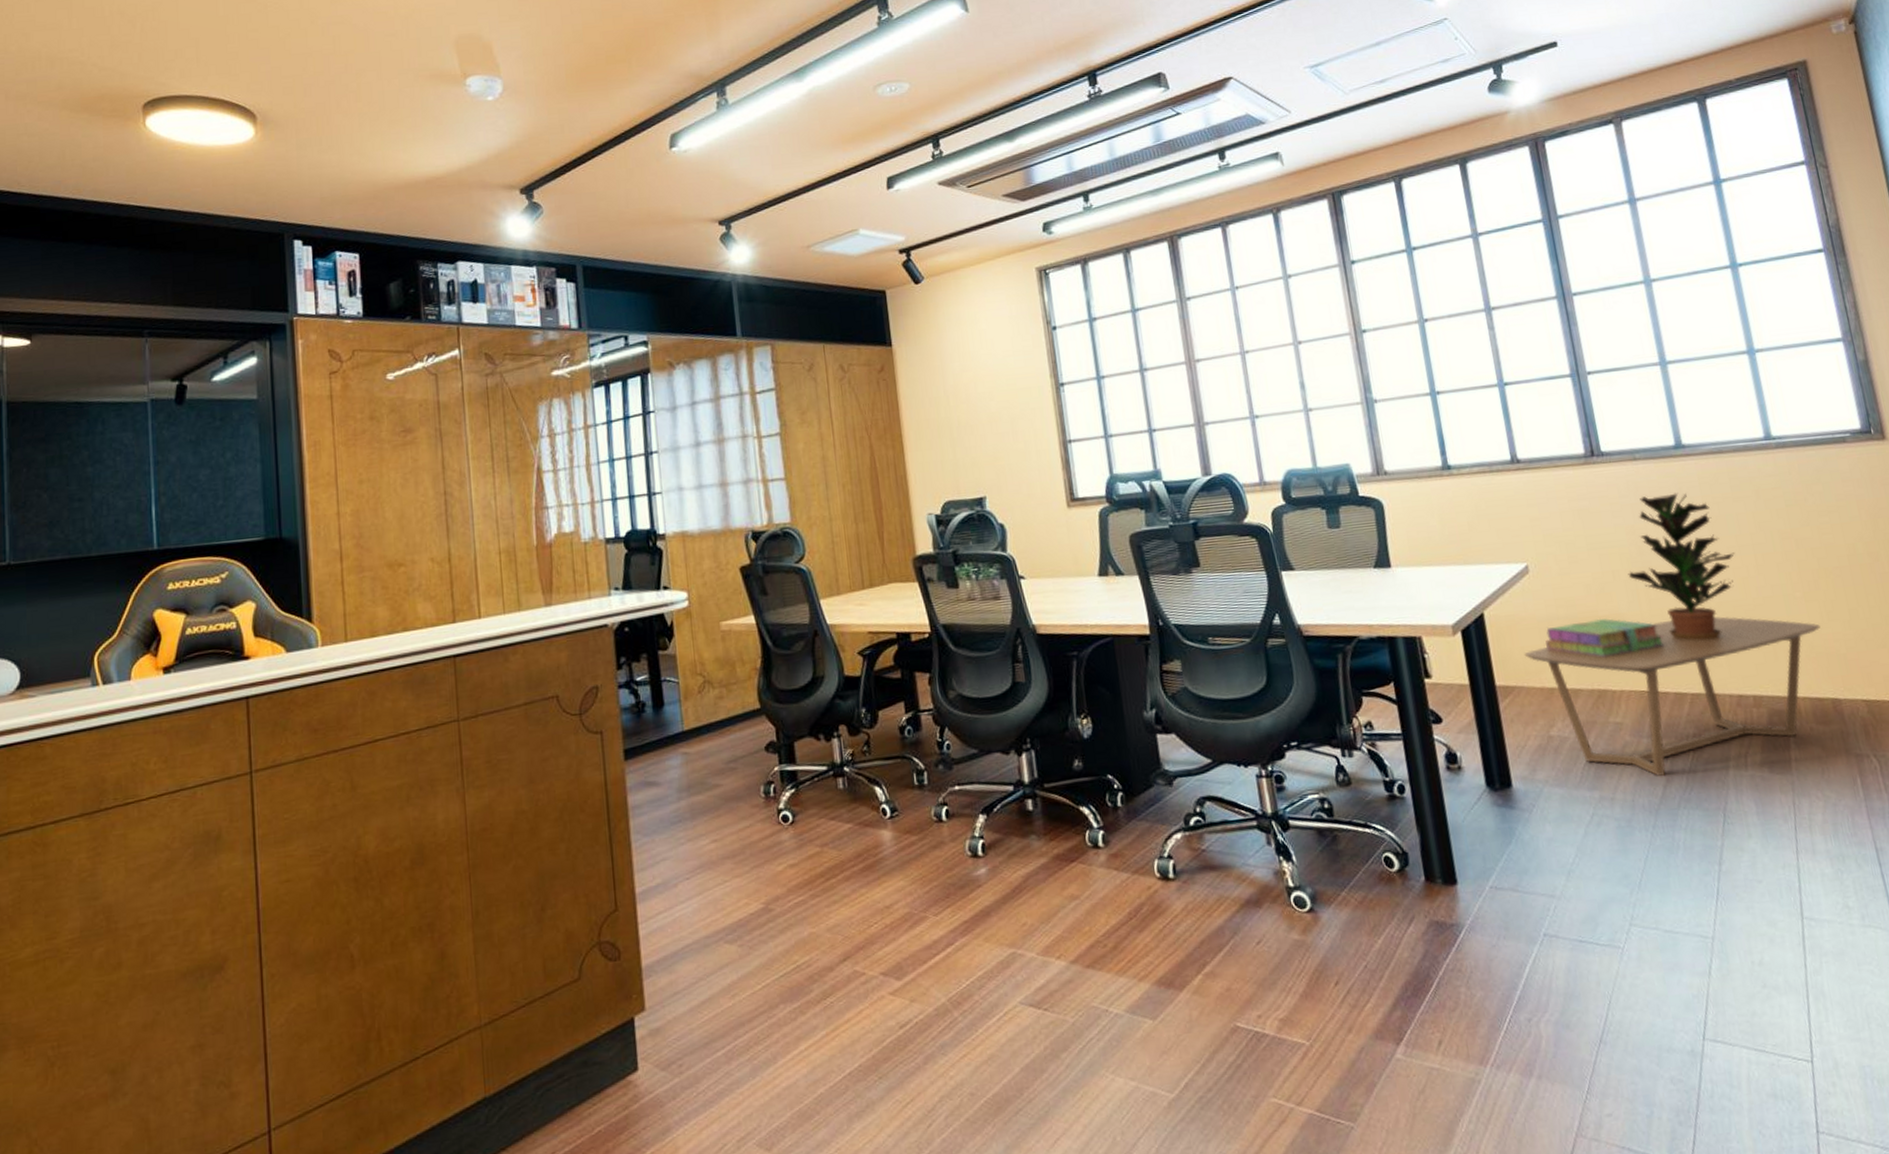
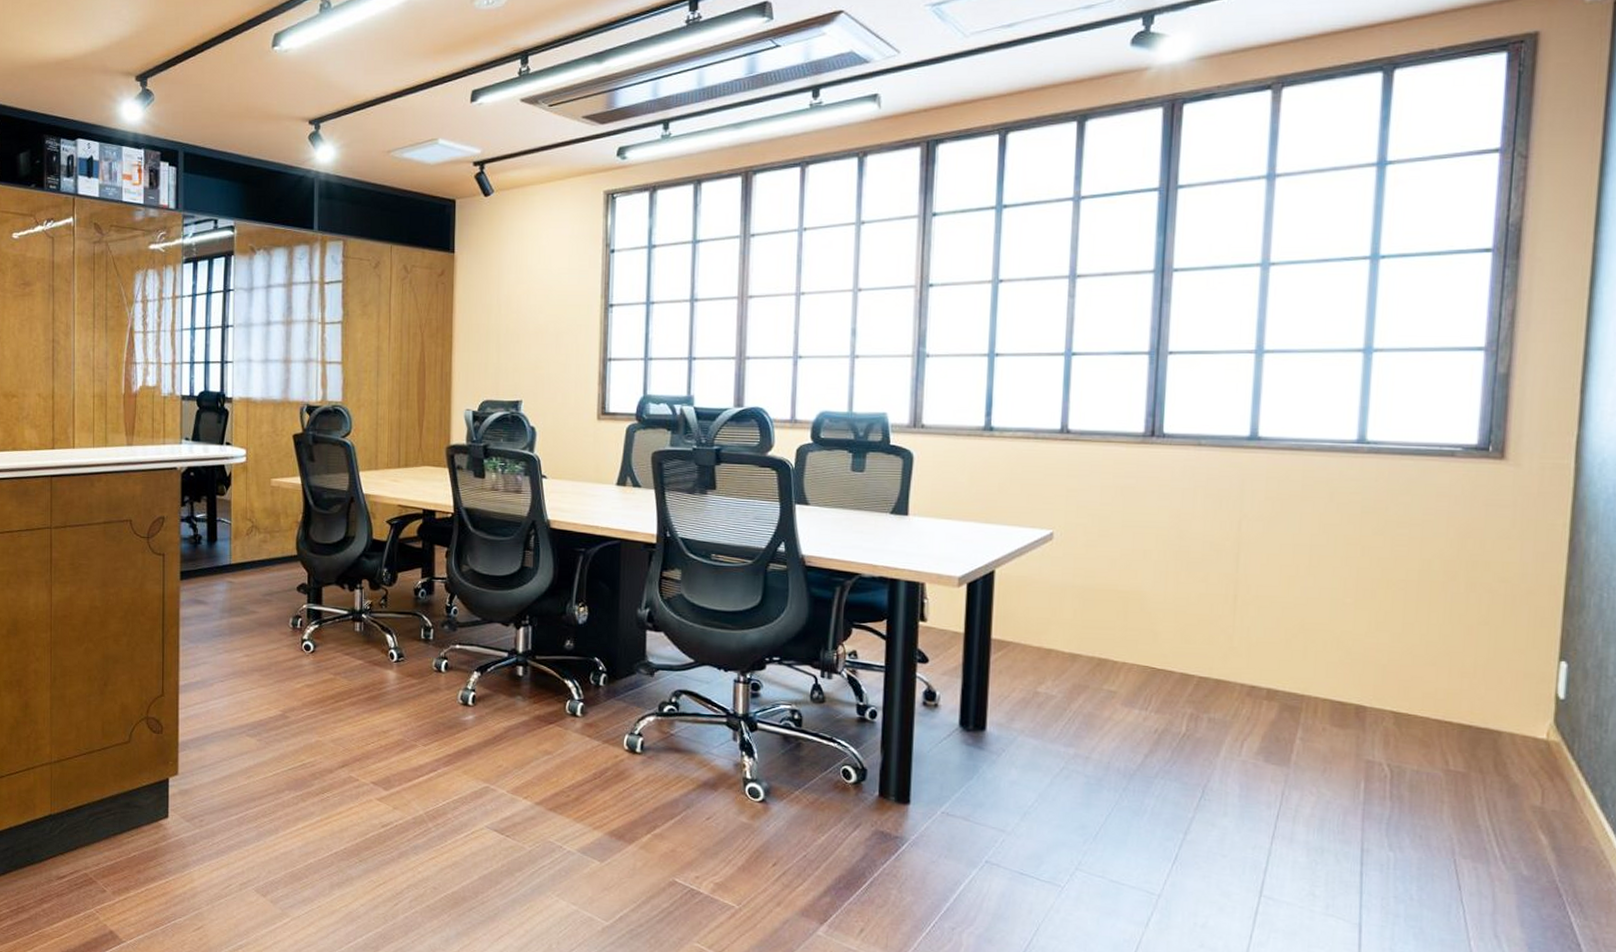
coffee table: present [1524,616,1820,777] -> none [1028,605,1365,747]
stack of books: present [1545,618,1665,657] -> none [1054,592,1183,629]
potted plant: present [1628,493,1735,641] -> none [1160,483,1288,630]

